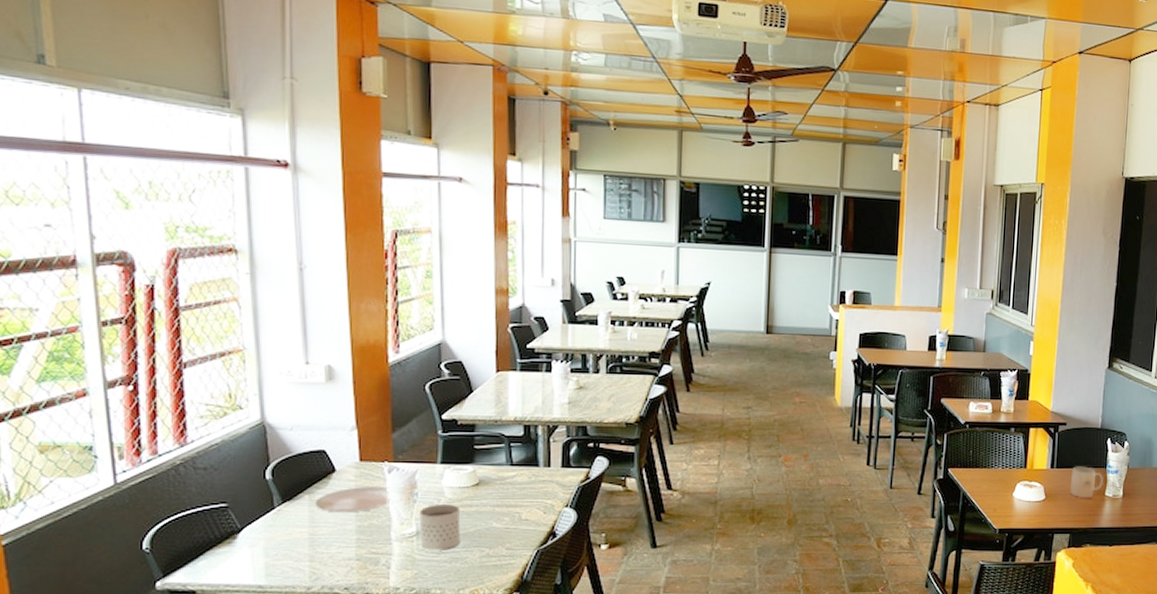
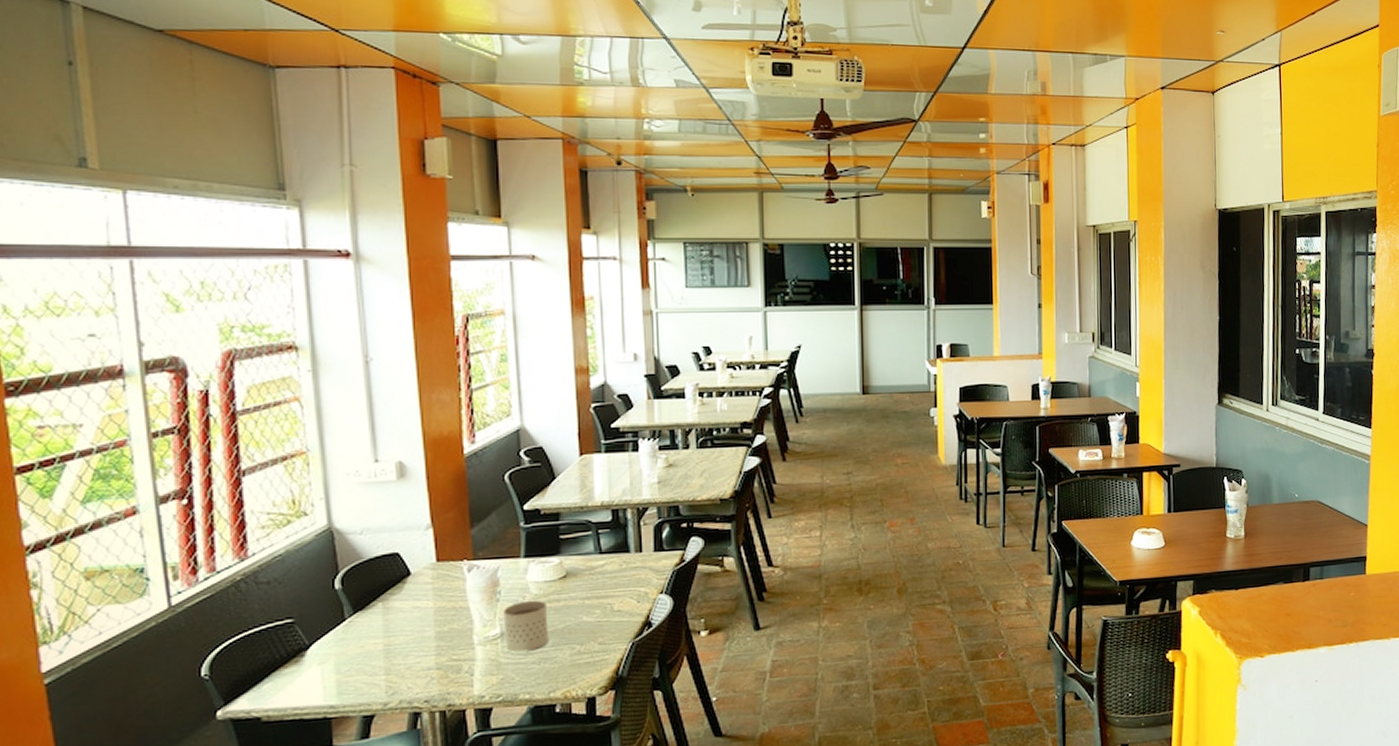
plate: present [314,487,393,513] -> none [389,587,474,619]
mug: present [1070,466,1103,499] -> none [1189,508,1223,543]

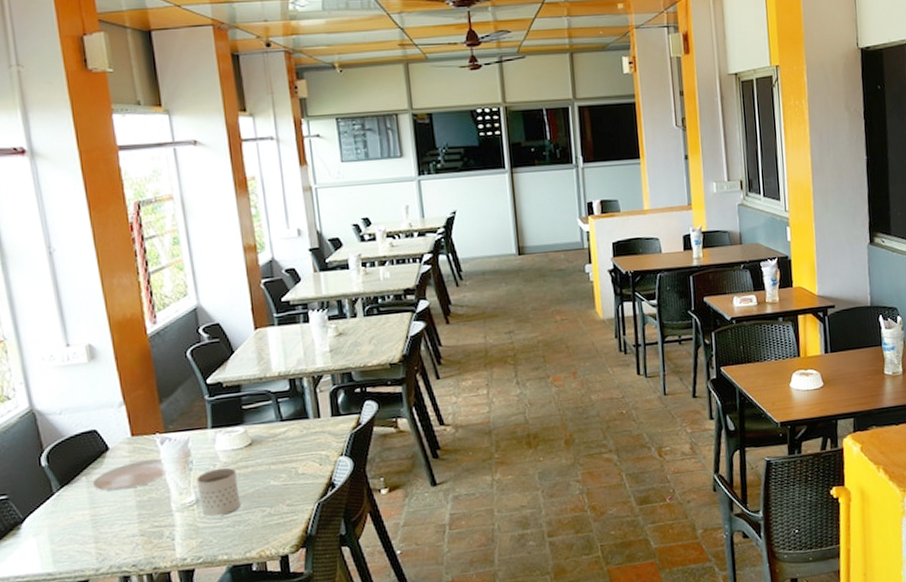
plate: none [389,587,474,619] -> present [92,458,169,491]

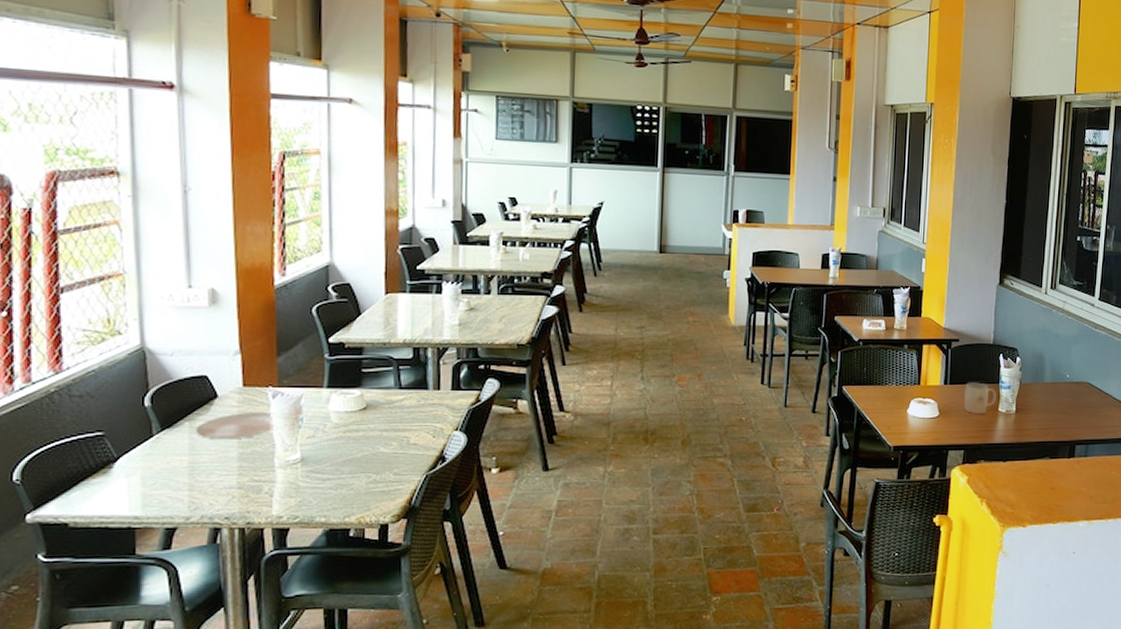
mug: present [196,467,241,517] -> none [304,428,347,477]
mug: none [846,347,881,381] -> present [963,382,996,415]

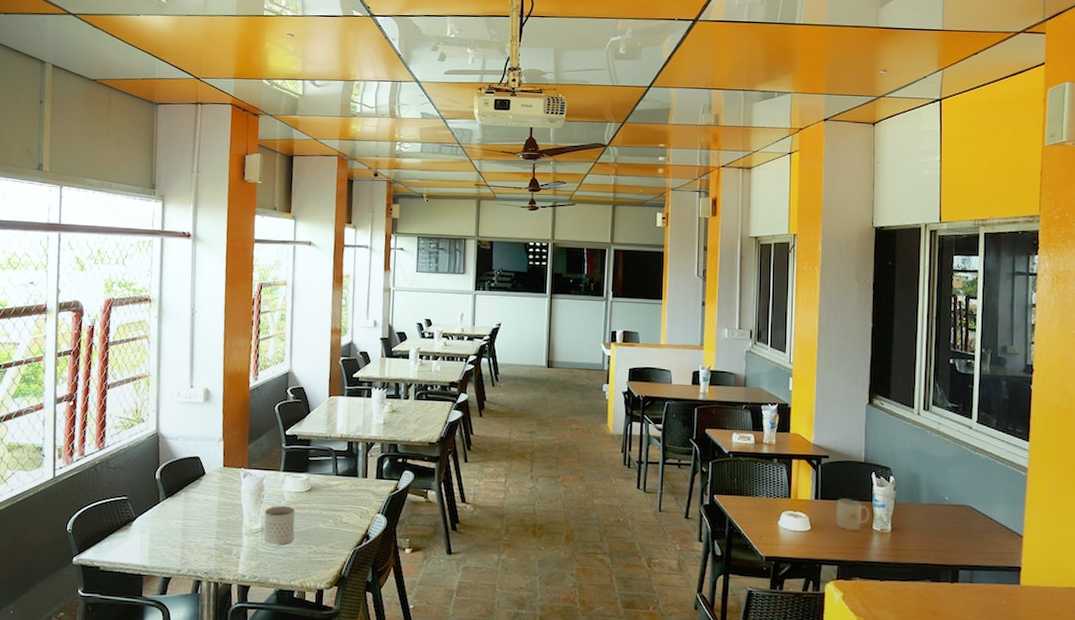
plate: present [195,413,277,440] -> none [188,488,245,509]
mug: none [304,428,347,477] -> present [263,505,295,545]

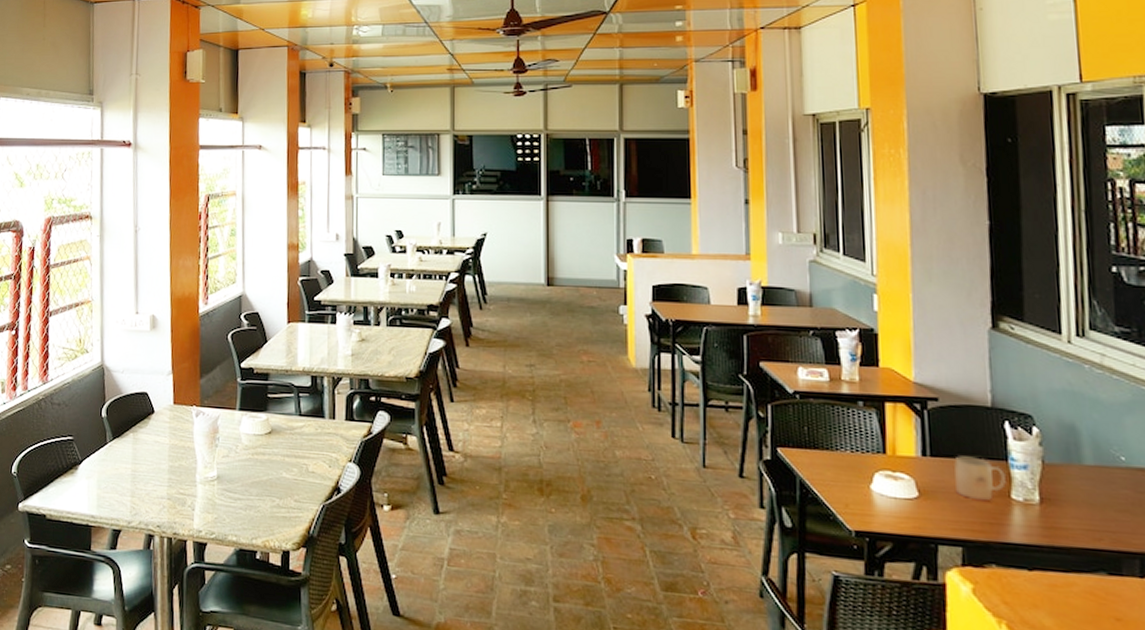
mug: present [263,505,295,545] -> none [219,450,255,497]

